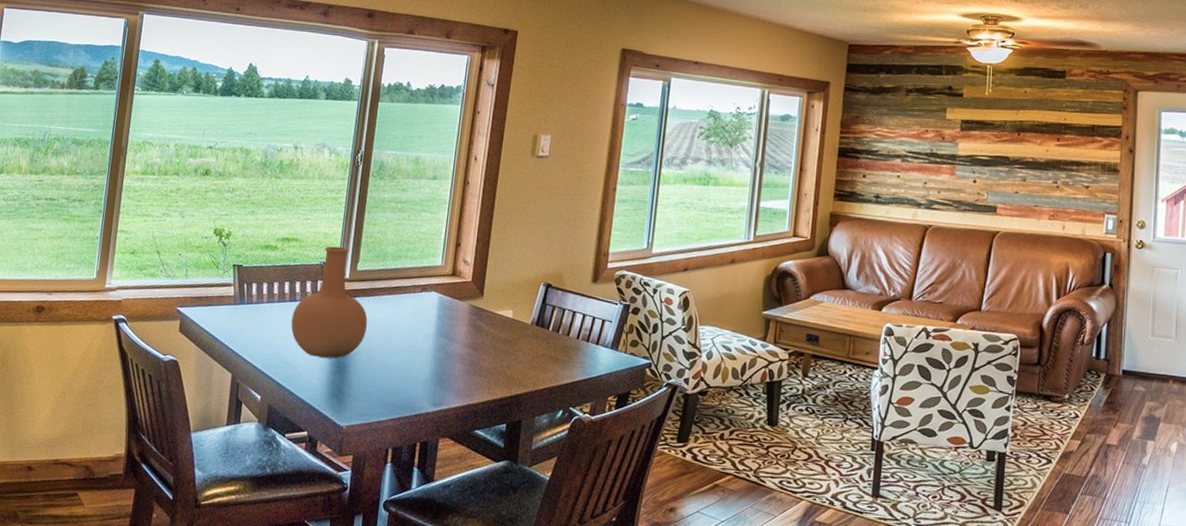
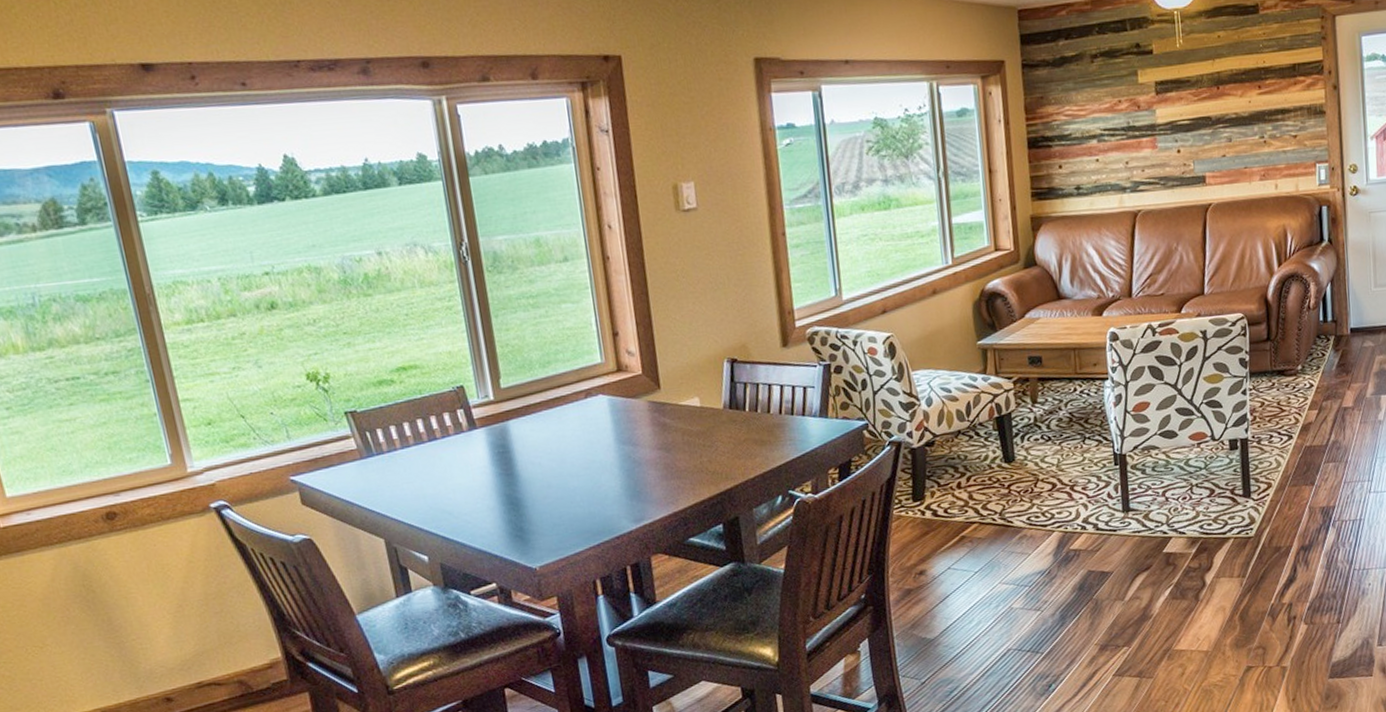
vase: present [291,246,368,359] -> none [436,364,533,498]

